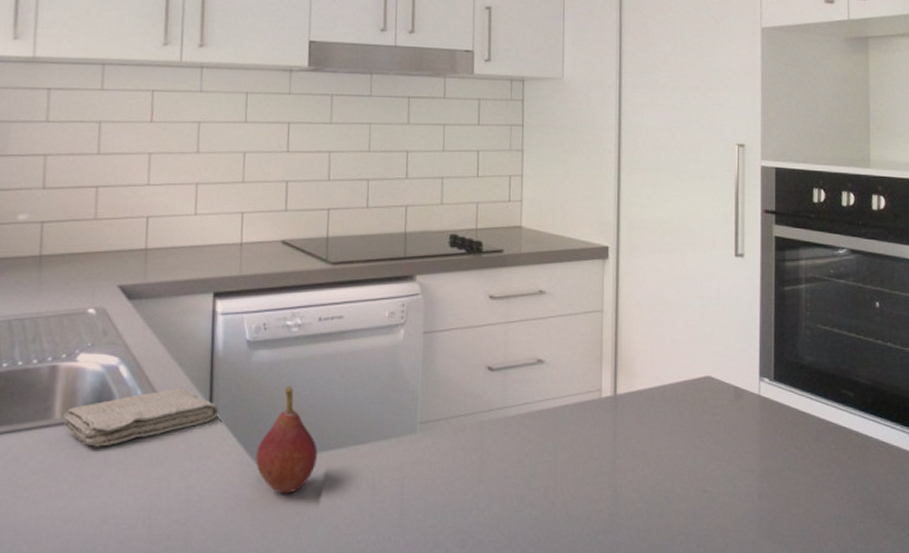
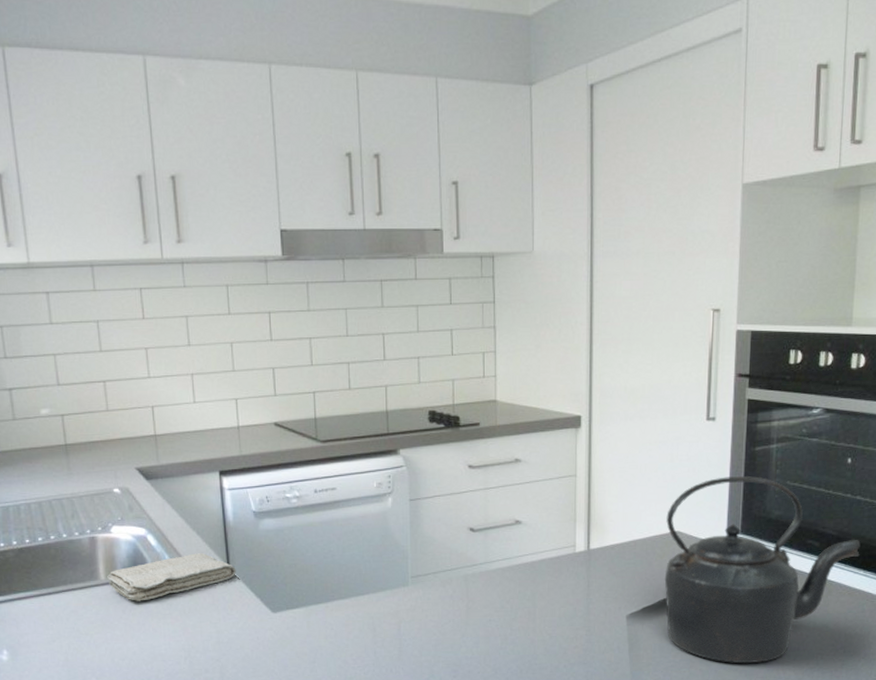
fruit: present [256,385,318,494] -> none [271,548,324,636]
kettle: none [696,317,895,533] -> present [664,476,861,664]

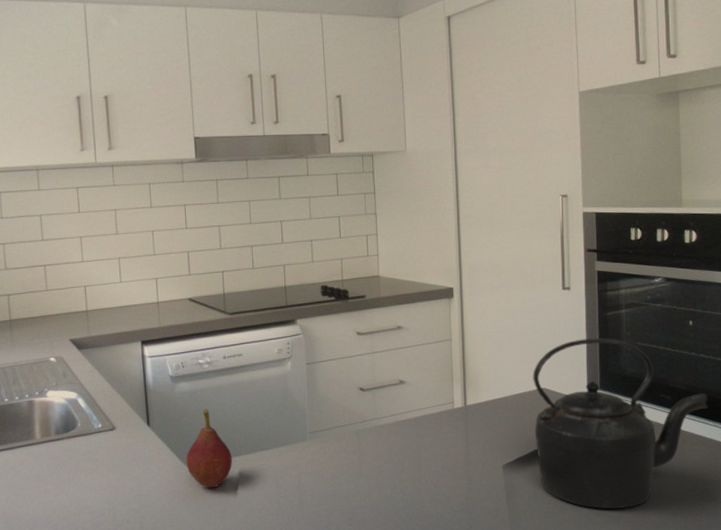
washcloth: present [107,553,236,601] -> none [42,414,155,458]
fruit: none [271,548,324,636] -> present [186,408,232,488]

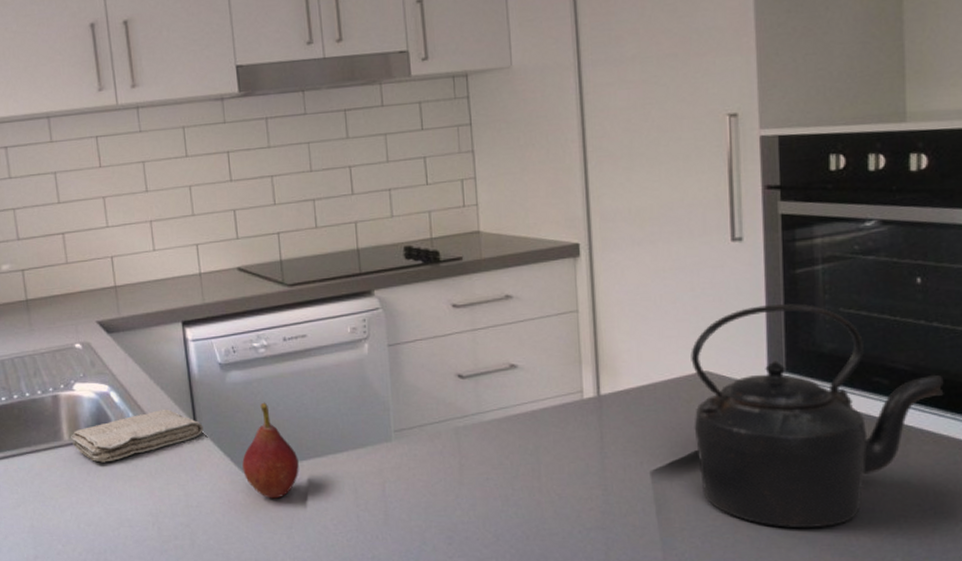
washcloth: none [42,414,155,458] -> present [71,410,204,463]

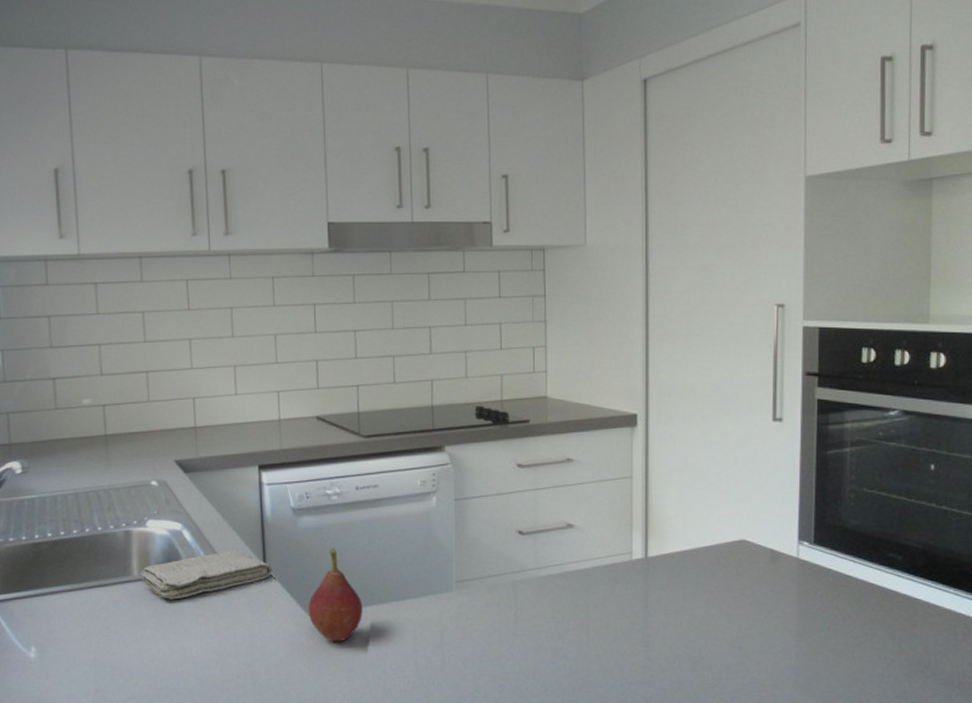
kettle: present [691,304,944,529] -> none [730,482,949,689]

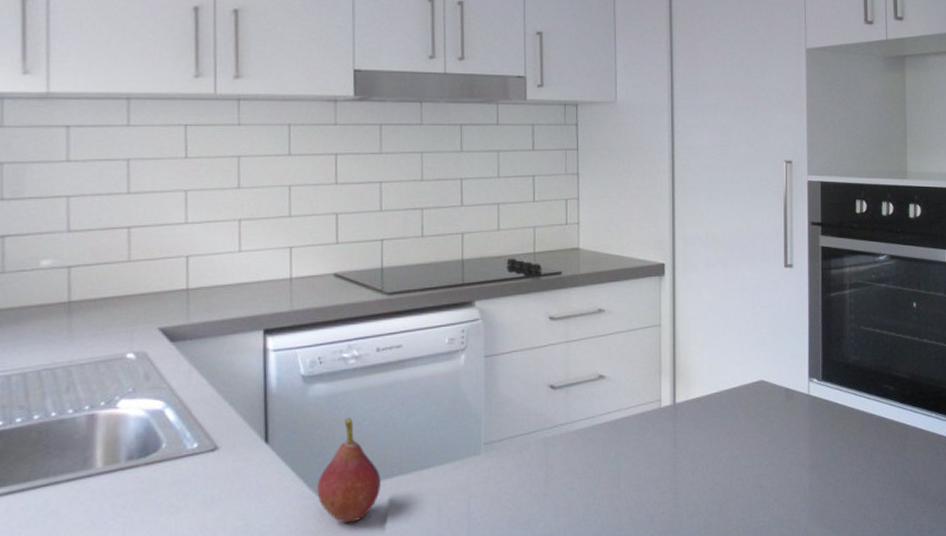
washcloth: present [140,550,272,600] -> none [106,428,276,493]

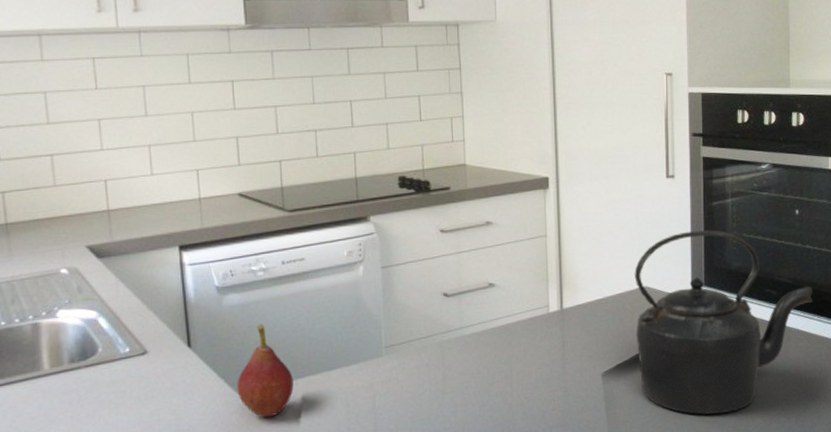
kettle: none [750,322,931,519] -> present [634,230,813,415]

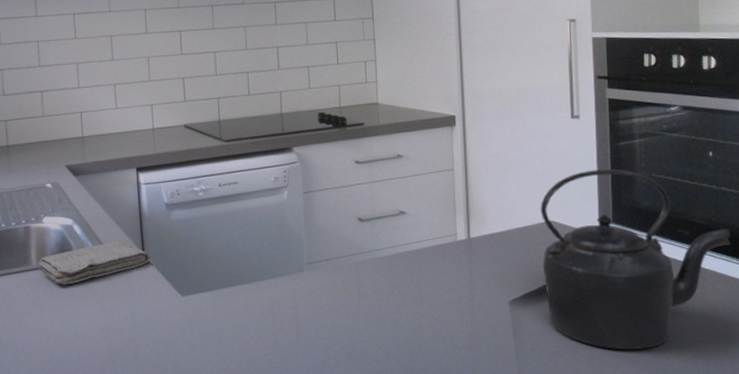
washcloth: none [52,334,198,392] -> present [38,241,150,285]
fruit: present [237,324,294,418] -> none [181,237,228,319]

